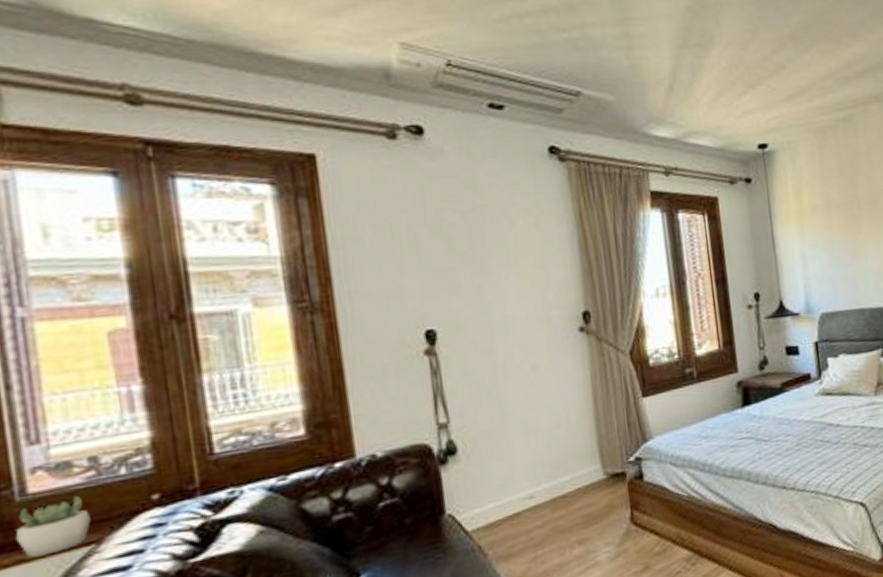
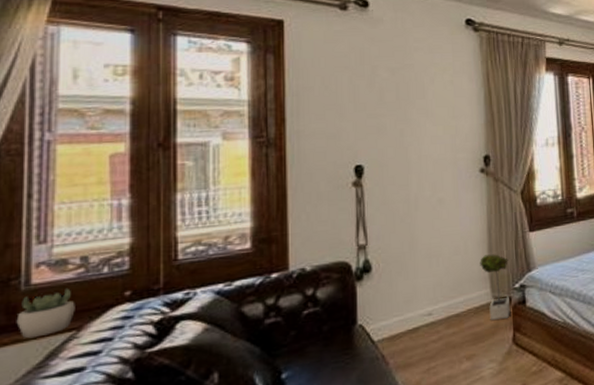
potted tree: none [586,424,626,499] -> present [480,254,511,320]

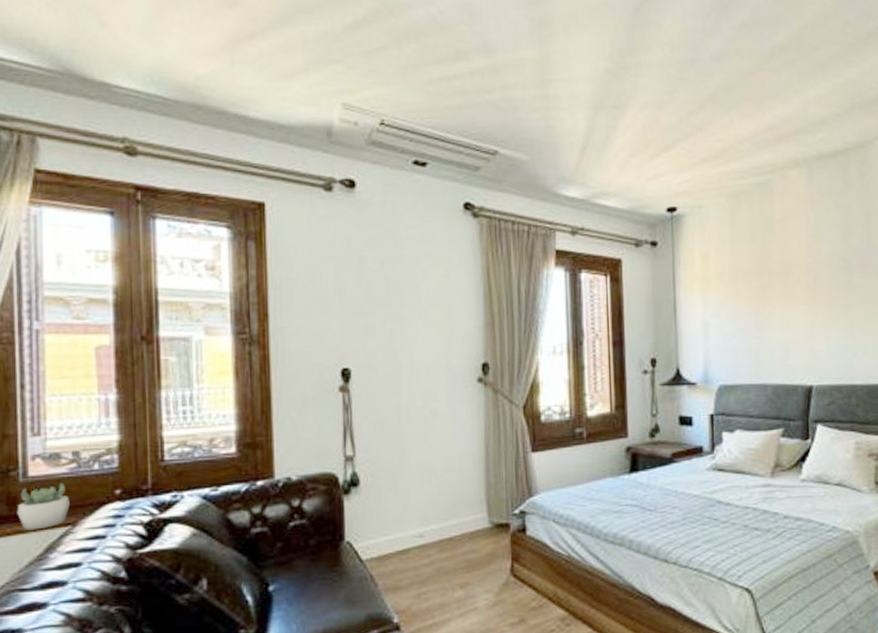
potted tree: present [480,254,511,320] -> none [476,475,509,547]

